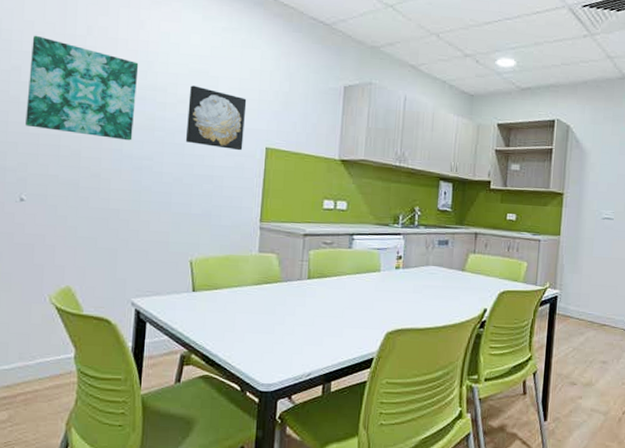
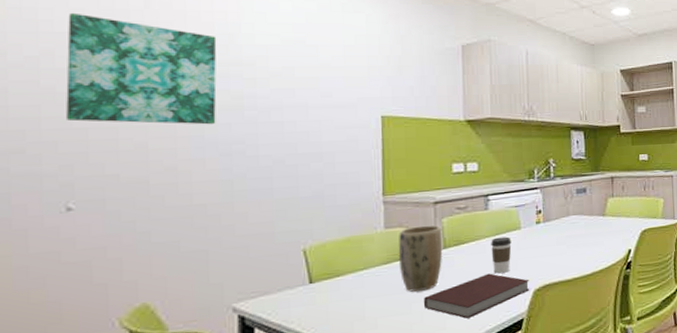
wall art: present [185,85,247,151] -> none [283,57,355,123]
plant pot: none [267,254,308,315] -> present [398,225,443,292]
notebook: none [285,309,383,348] -> present [423,273,530,319]
coffee cup: none [350,276,370,311] -> present [491,236,512,274]

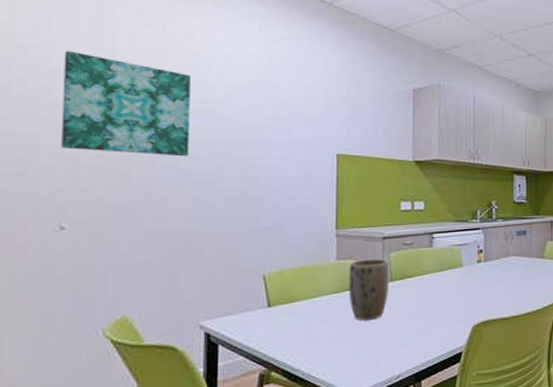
notebook: present [423,273,530,319] -> none [369,307,469,348]
coffee cup: present [491,236,512,274] -> none [434,273,453,308]

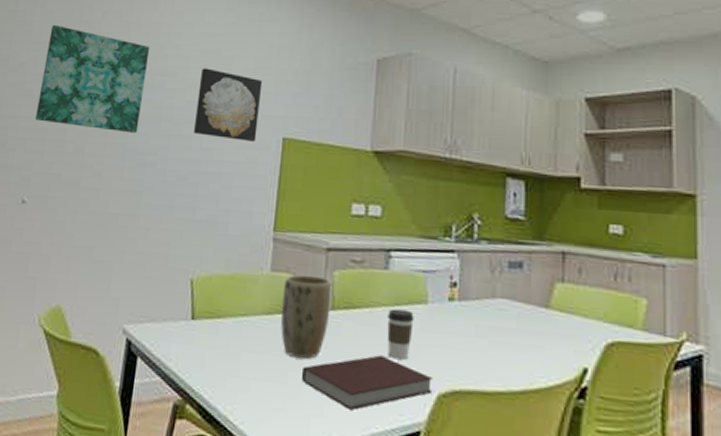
wall art: none [249,96,313,159] -> present [193,68,263,143]
notebook: none [369,307,469,348] -> present [301,355,433,410]
coffee cup: none [434,273,453,308] -> present [387,308,414,360]

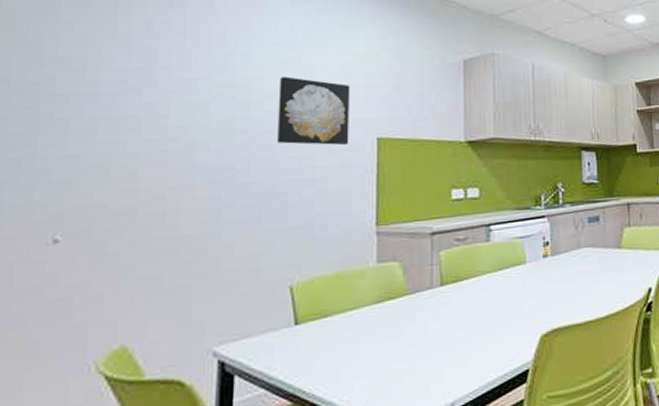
wall art: present [35,24,150,134] -> none [62,37,214,150]
plant pot: present [280,274,332,359] -> none [391,258,440,336]
notebook: present [301,355,433,410] -> none [416,315,536,368]
coffee cup: present [387,308,414,360] -> none [493,272,516,316]

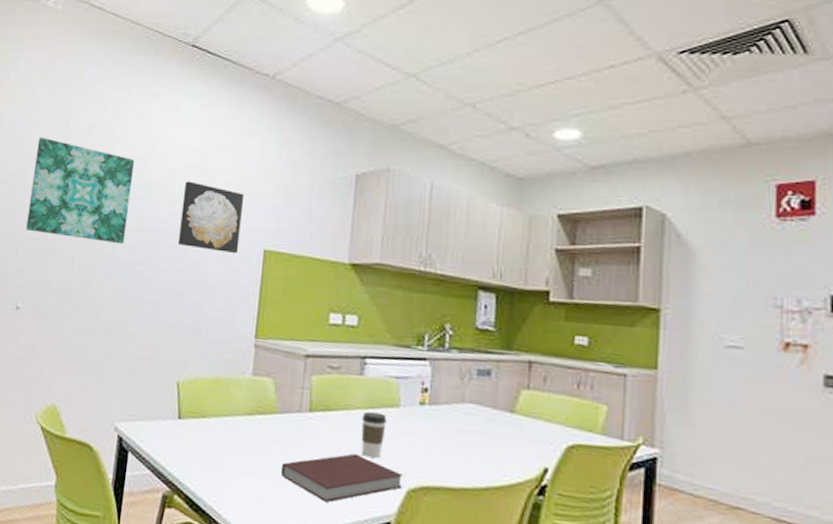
wall art: none [62,37,214,150] -> present [26,137,135,244]
notebook: none [416,315,536,368] -> present [280,453,404,502]
coffee cup: none [493,272,516,316] -> present [361,411,387,458]

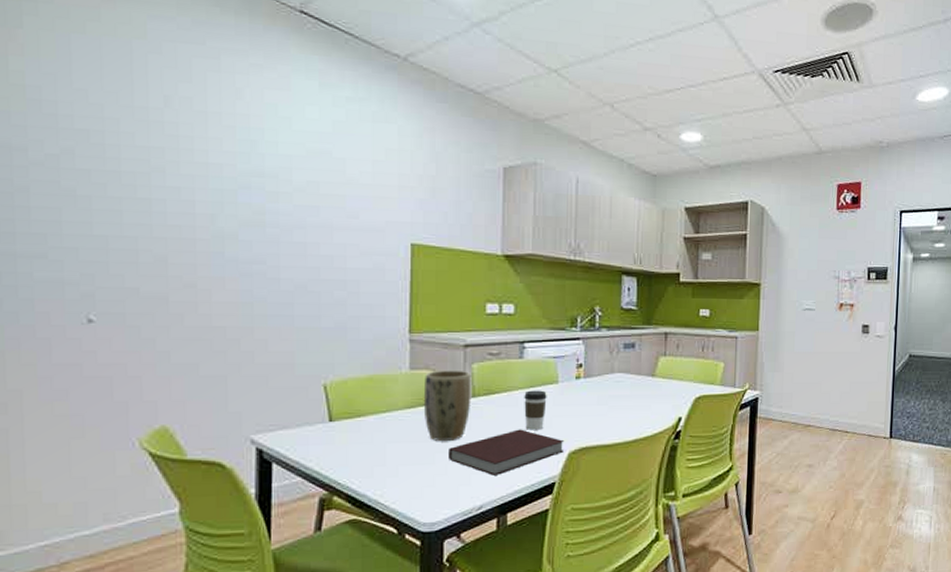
wall art: present [26,137,135,244] -> none [86,108,239,241]
wall art: present [177,181,245,254] -> none [307,170,383,249]
plant pot: none [261,379,310,456] -> present [423,370,472,441]

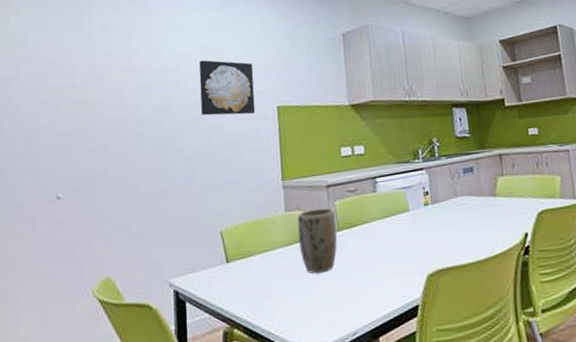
wall art: none [307,170,383,249] -> present [199,60,256,116]
notebook: present [447,429,565,475] -> none [322,256,423,302]
coffee cup: present [524,390,547,430] -> none [381,219,402,257]

